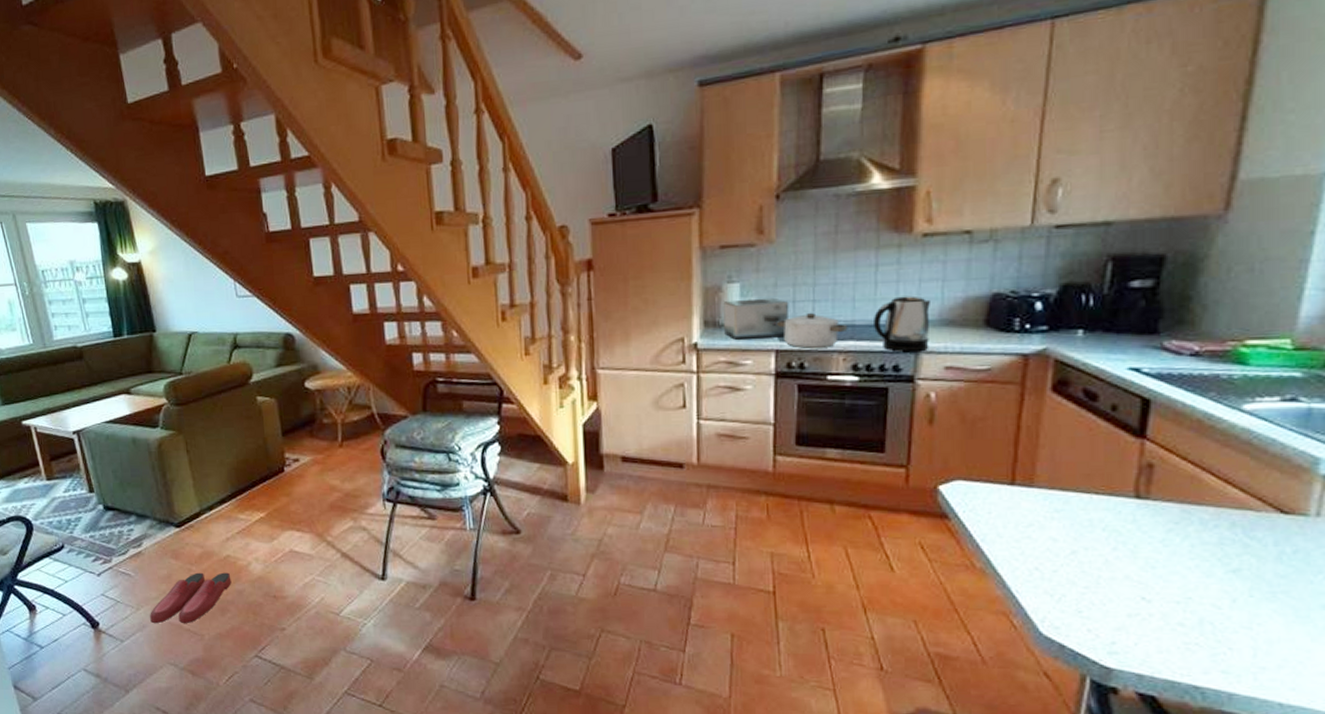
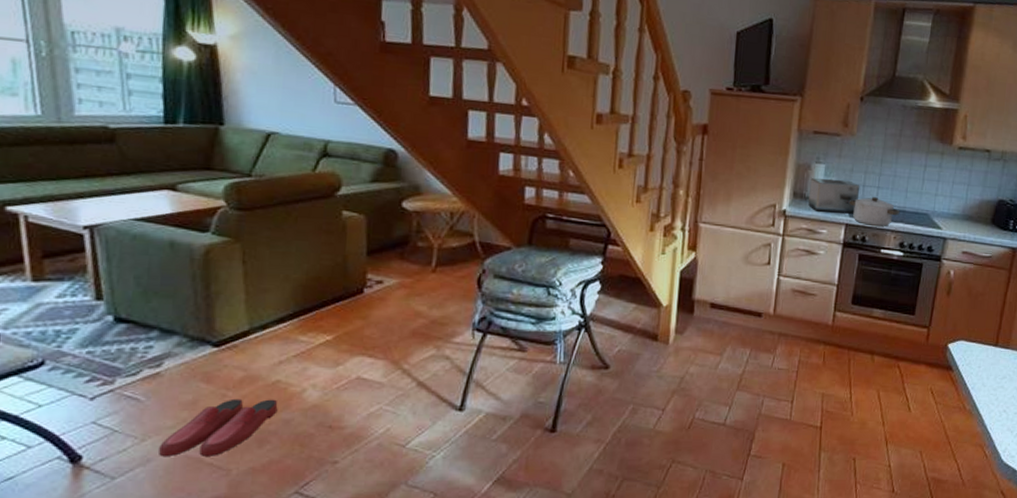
kettle: present [872,295,932,352] -> none [917,193,959,237]

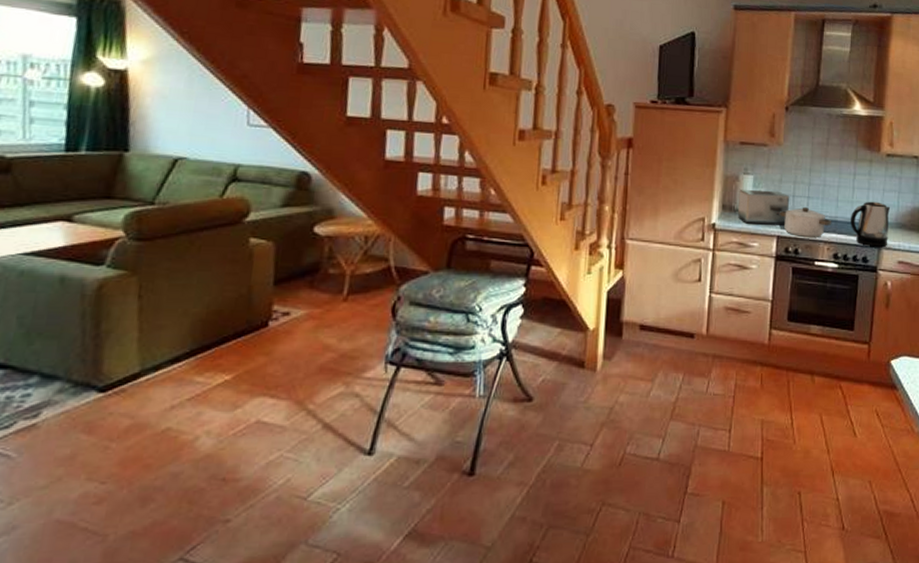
slippers: present [159,398,278,456] -> none [26,450,167,522]
kettle: none [917,193,959,237] -> present [850,201,891,247]

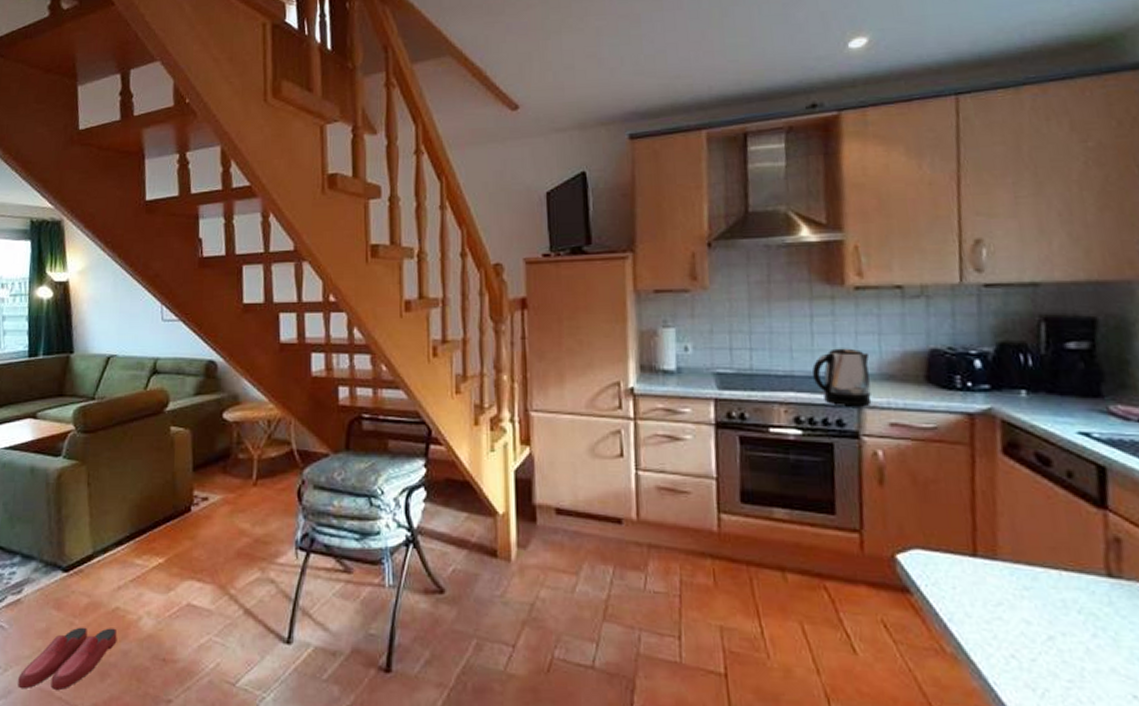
slippers: none [26,450,167,522] -> present [18,627,118,690]
toaster: present [737,189,790,226] -> none [659,344,727,386]
cooking pot: present [780,207,832,237] -> none [715,362,787,398]

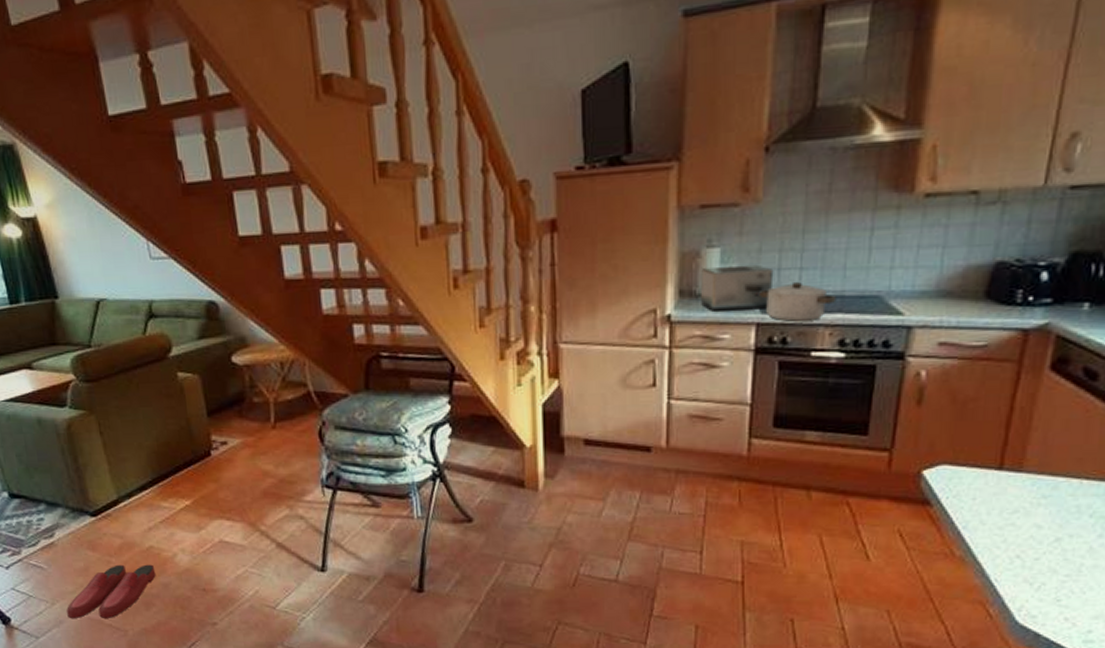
toaster: none [659,344,727,386] -> present [699,264,774,311]
cooking pot: none [715,362,787,398] -> present [760,282,837,322]
kettle: present [811,348,872,405] -> none [863,263,929,326]

